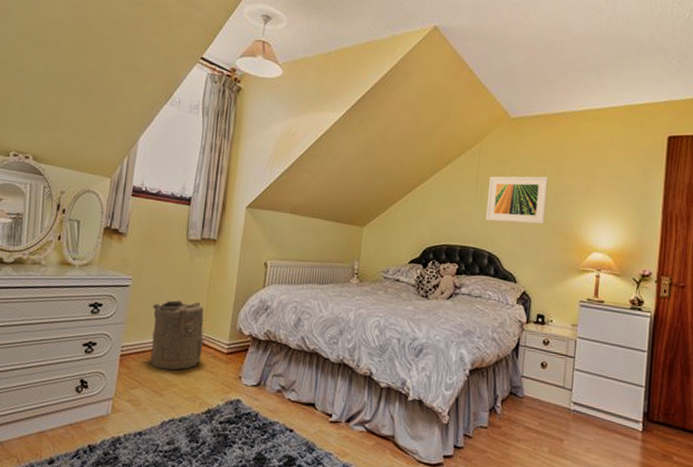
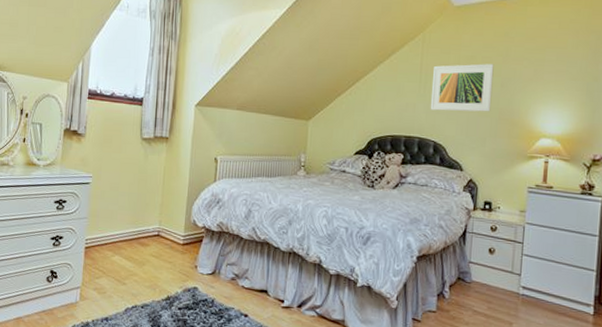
laundry hamper: present [150,300,204,371] -> none [112,196,160,261]

